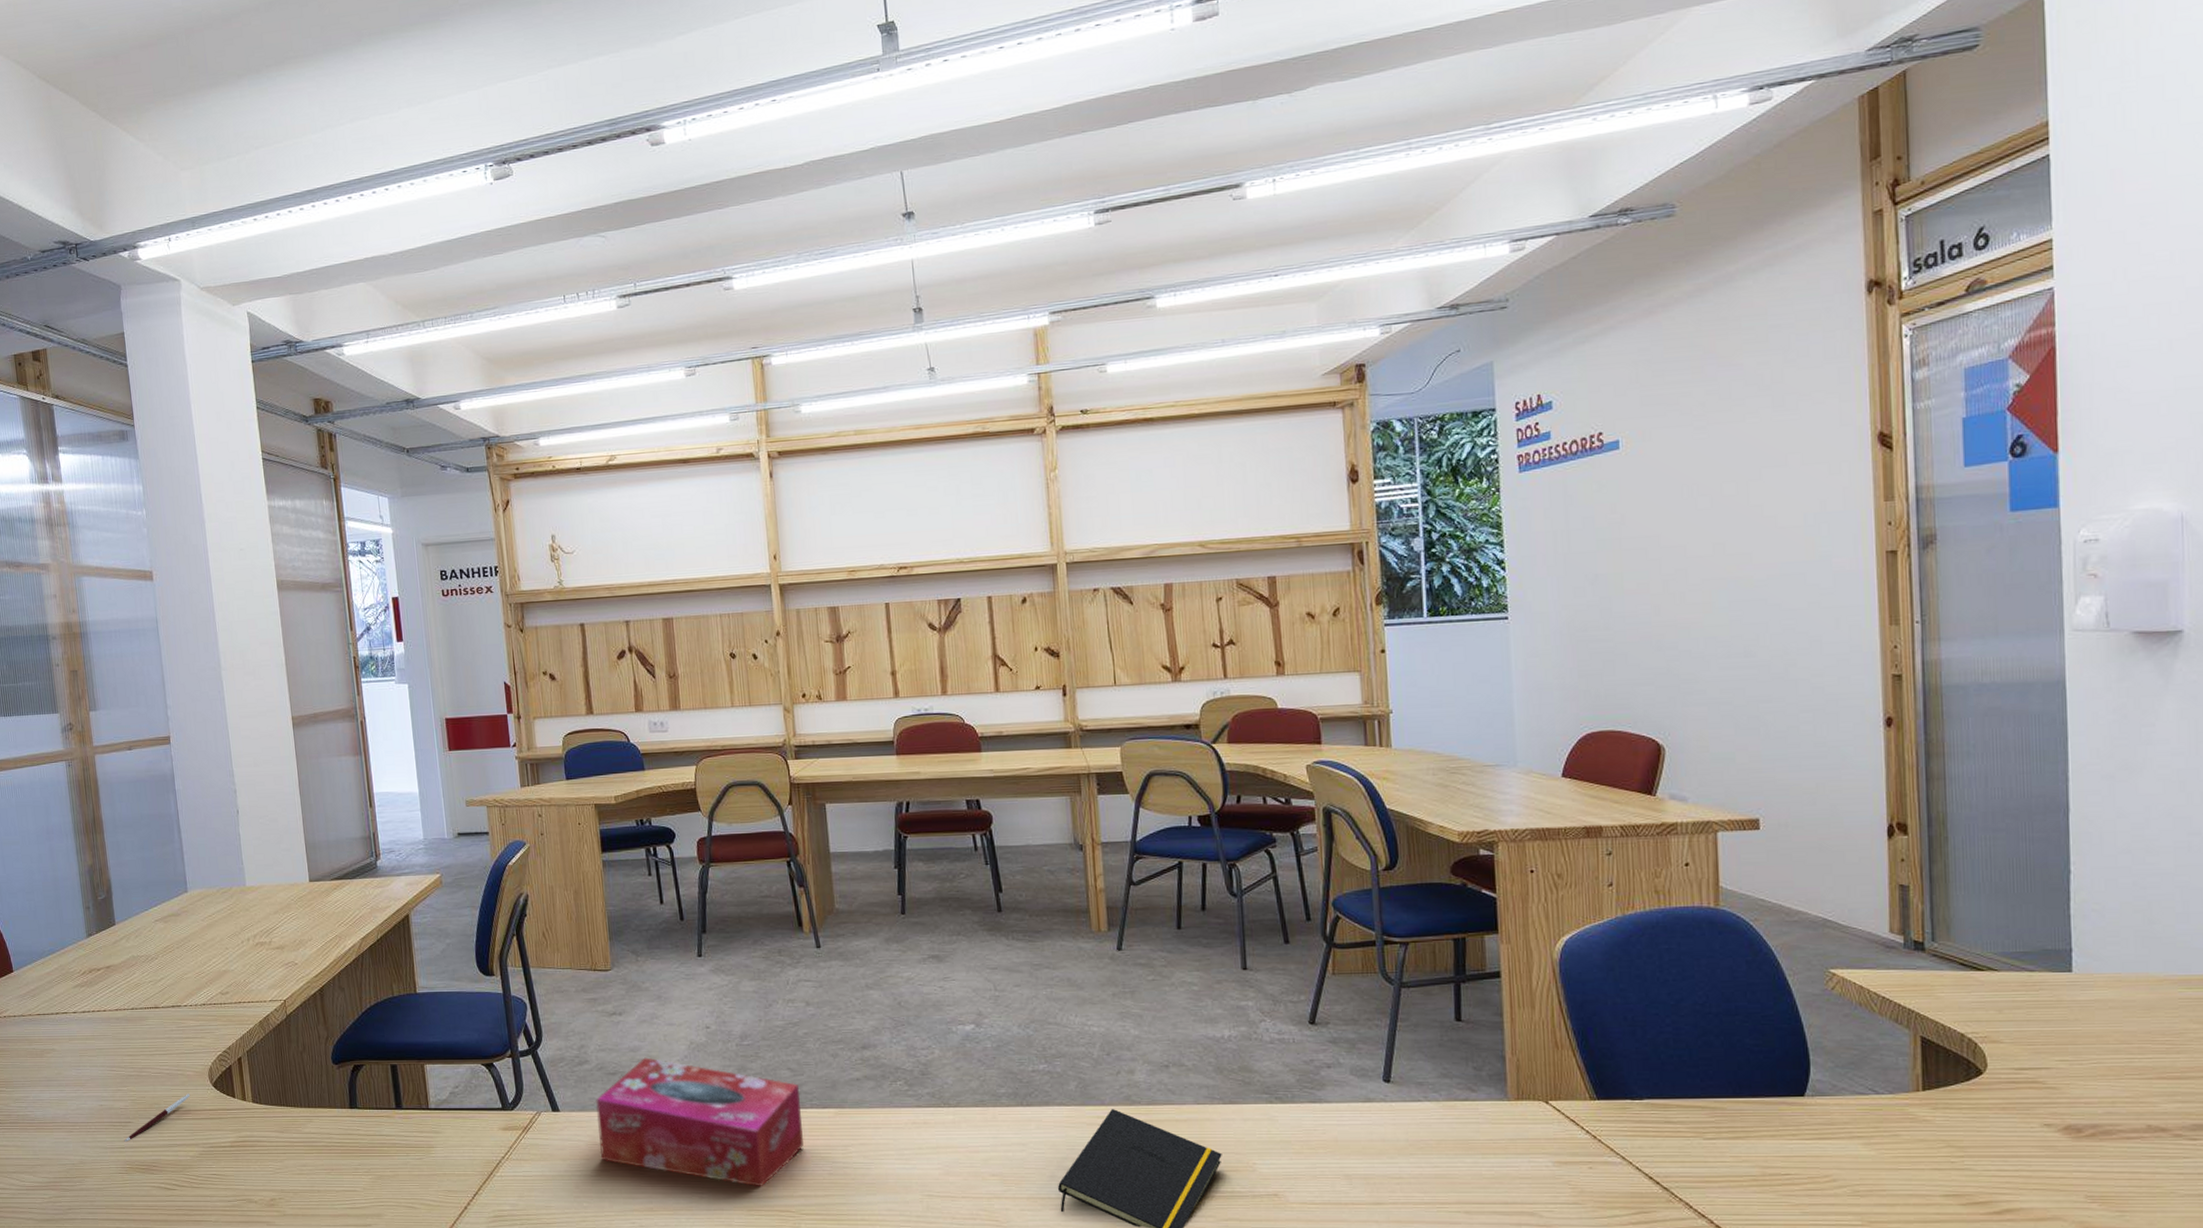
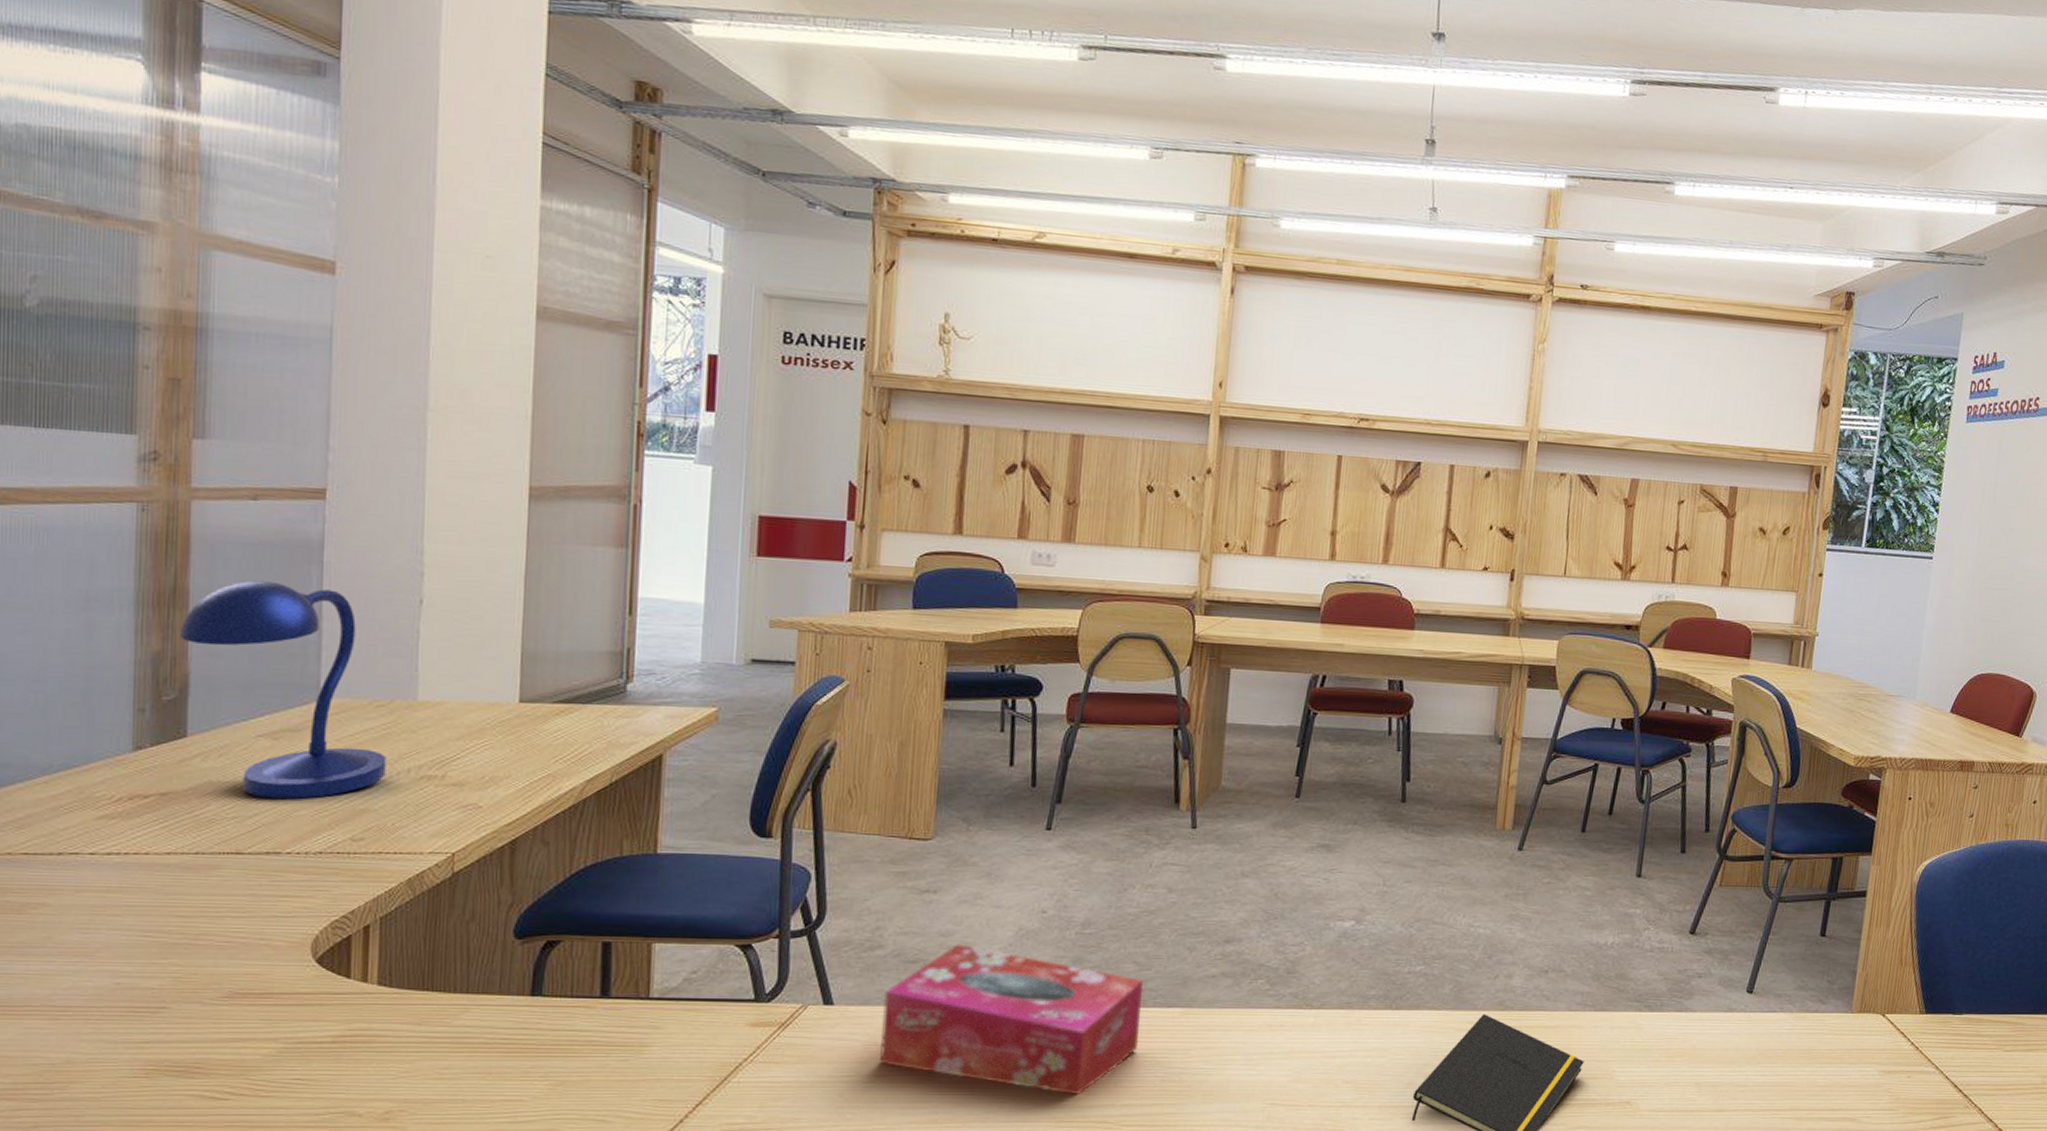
desk lamp: none [101,807,235,967] -> present [179,580,387,800]
pen: present [124,1093,191,1142] -> none [150,971,276,1034]

